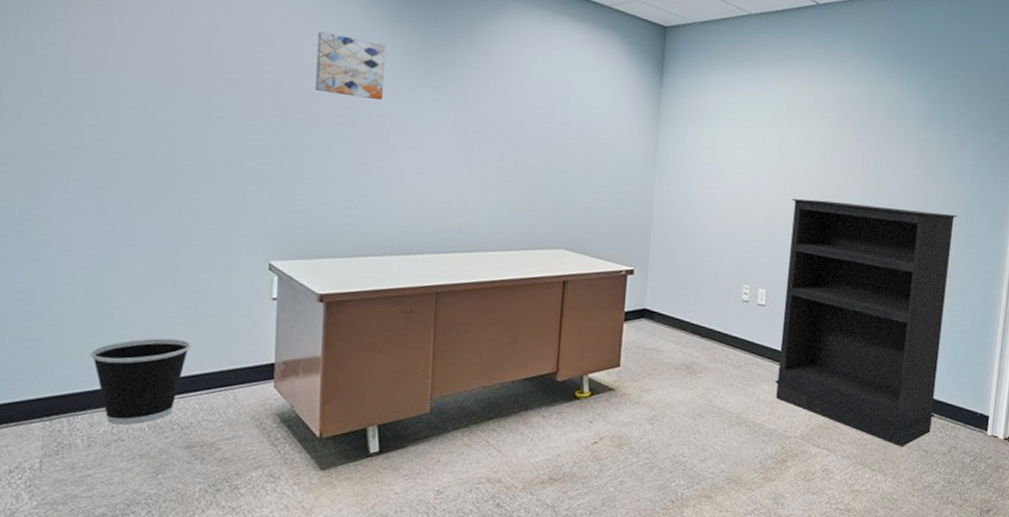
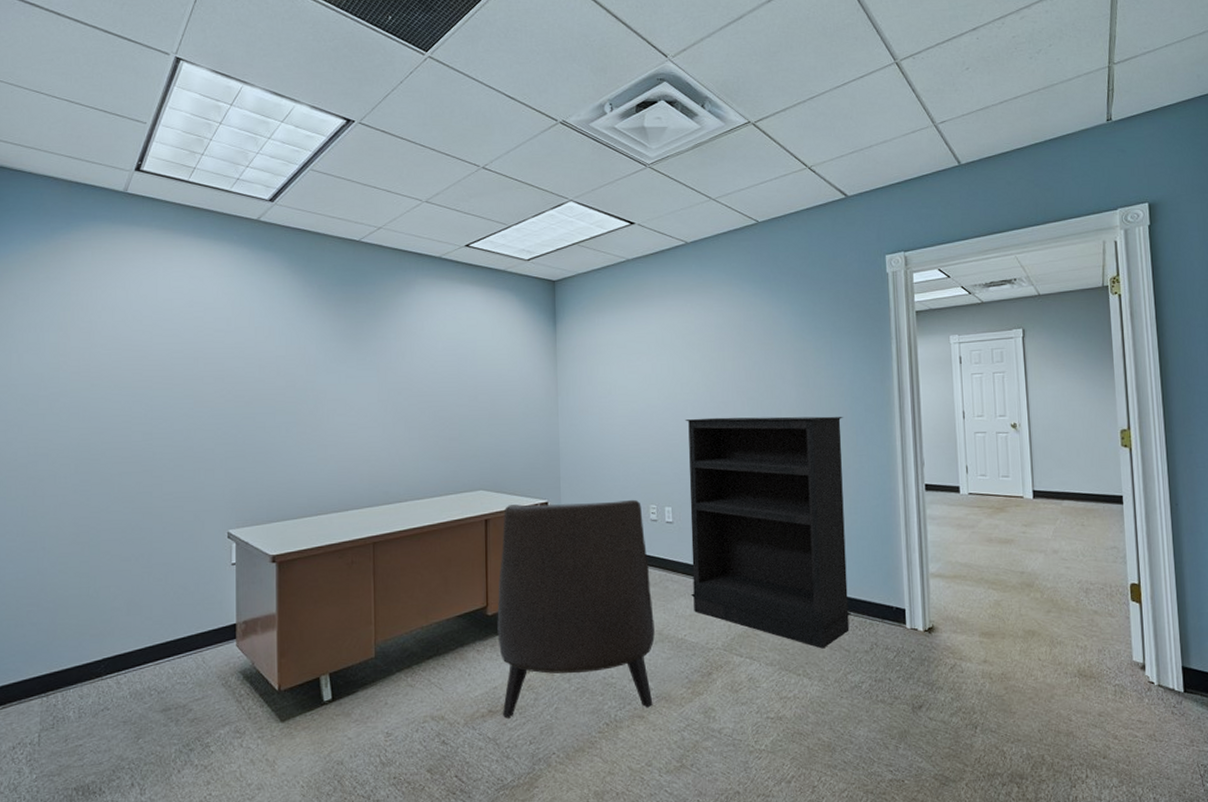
wastebasket: present [91,338,191,425] -> none [80,610,164,695]
wall art: present [315,30,386,101] -> none [260,323,317,377]
chair: none [563,268,735,489] -> present [497,499,655,718]

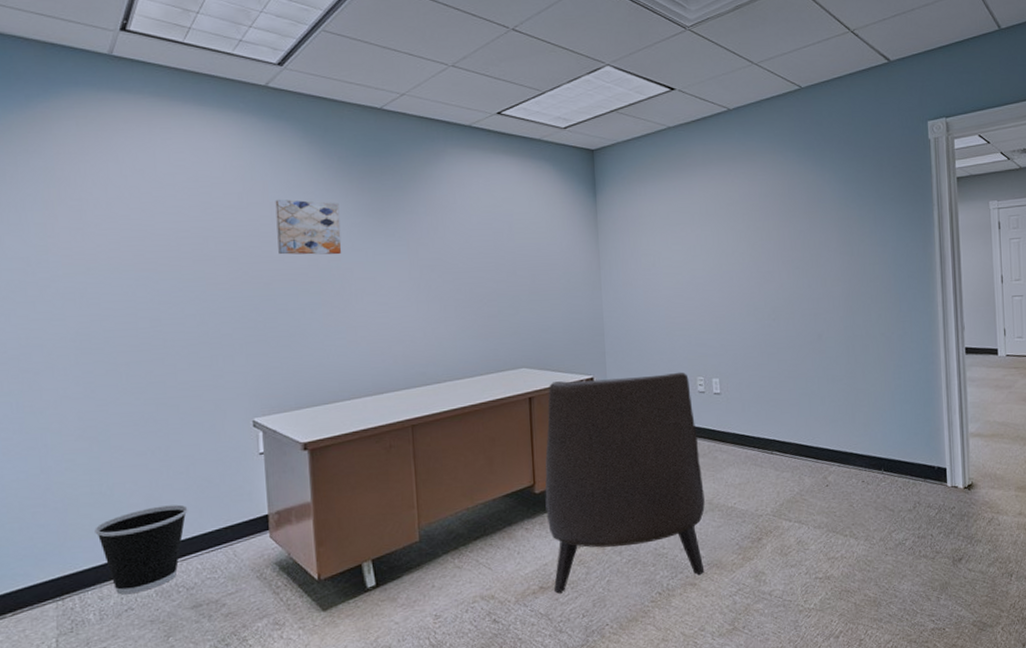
wastebasket: none [80,610,164,695] -> present [95,504,188,595]
wall art: none [260,323,317,377] -> present [275,199,342,255]
bookshelf: present [684,416,851,649] -> none [730,283,895,510]

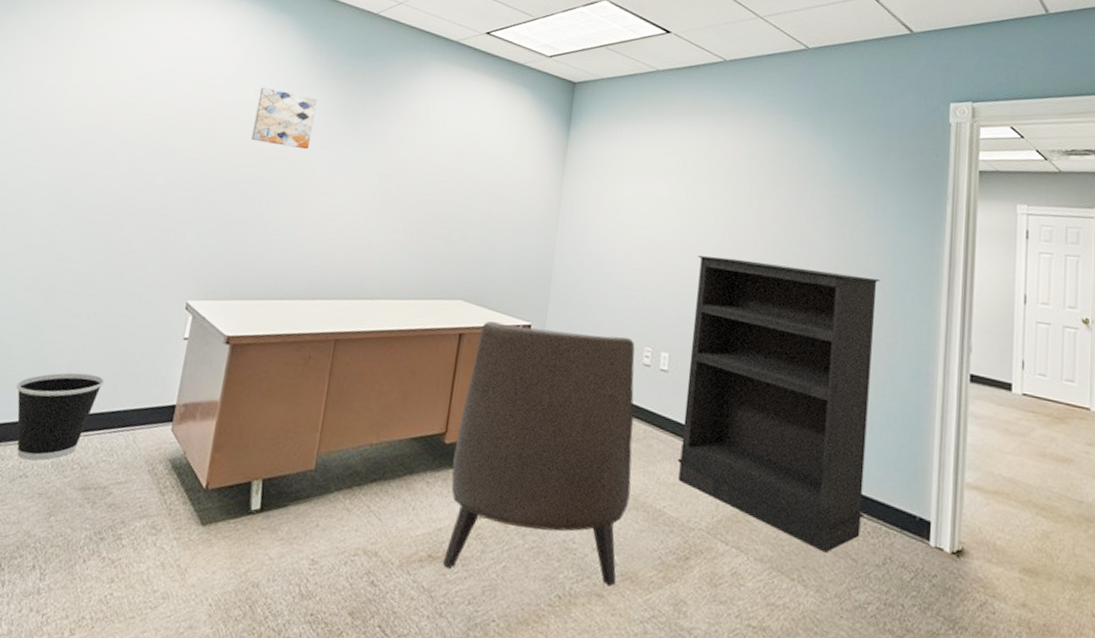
bookshelf: none [730,283,895,510] -> present [677,256,880,553]

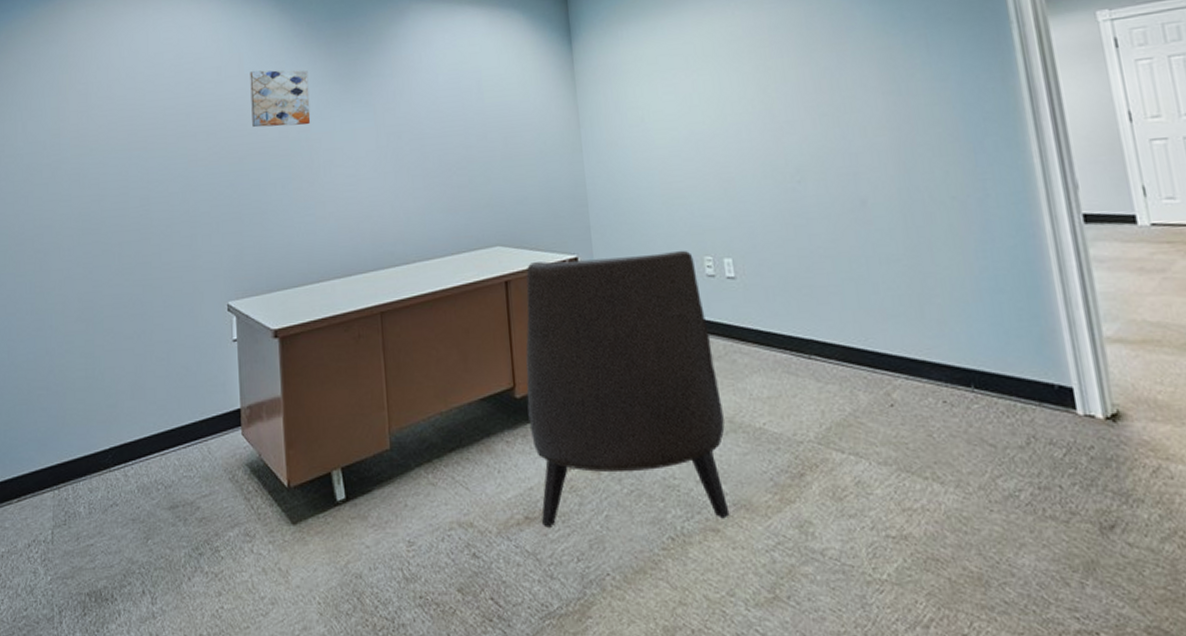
wastebasket: present [16,372,105,461] -> none [87,393,168,488]
bookshelf: present [677,256,880,553] -> none [739,130,993,443]

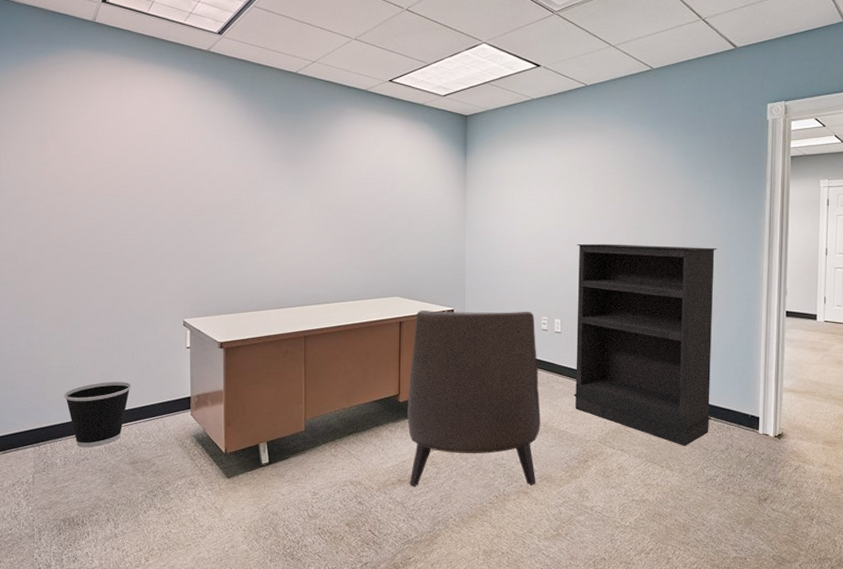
wastebasket: none [87,393,168,488] -> present [64,381,132,448]
wall art: present [250,70,311,128] -> none [210,143,259,192]
bookshelf: none [739,130,993,443] -> present [573,243,717,446]

